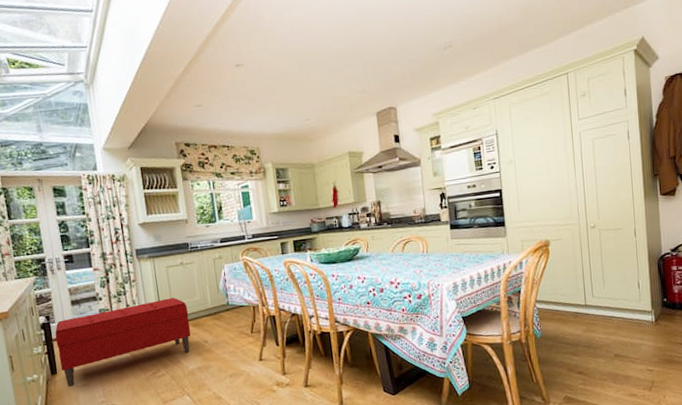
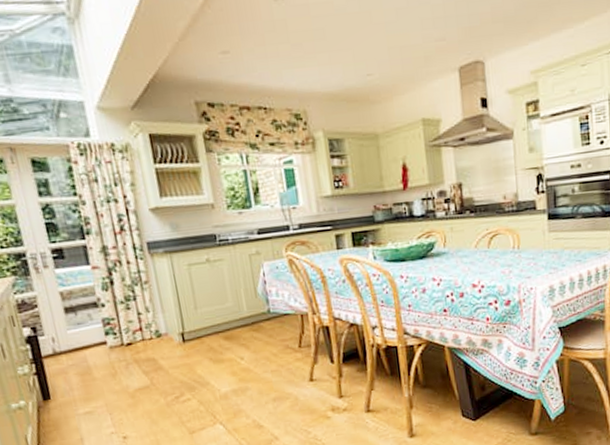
bench: present [55,297,191,388] -> none [44,303,222,416]

